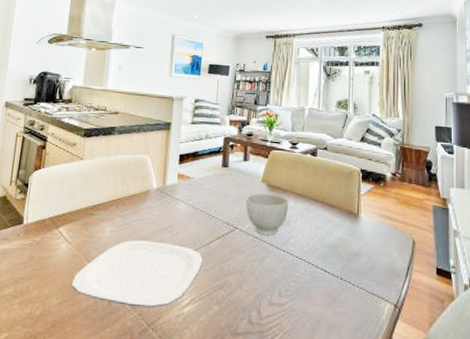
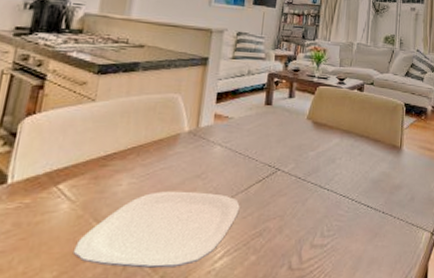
bowl: present [245,193,289,235] -> none [289,131,334,175]

